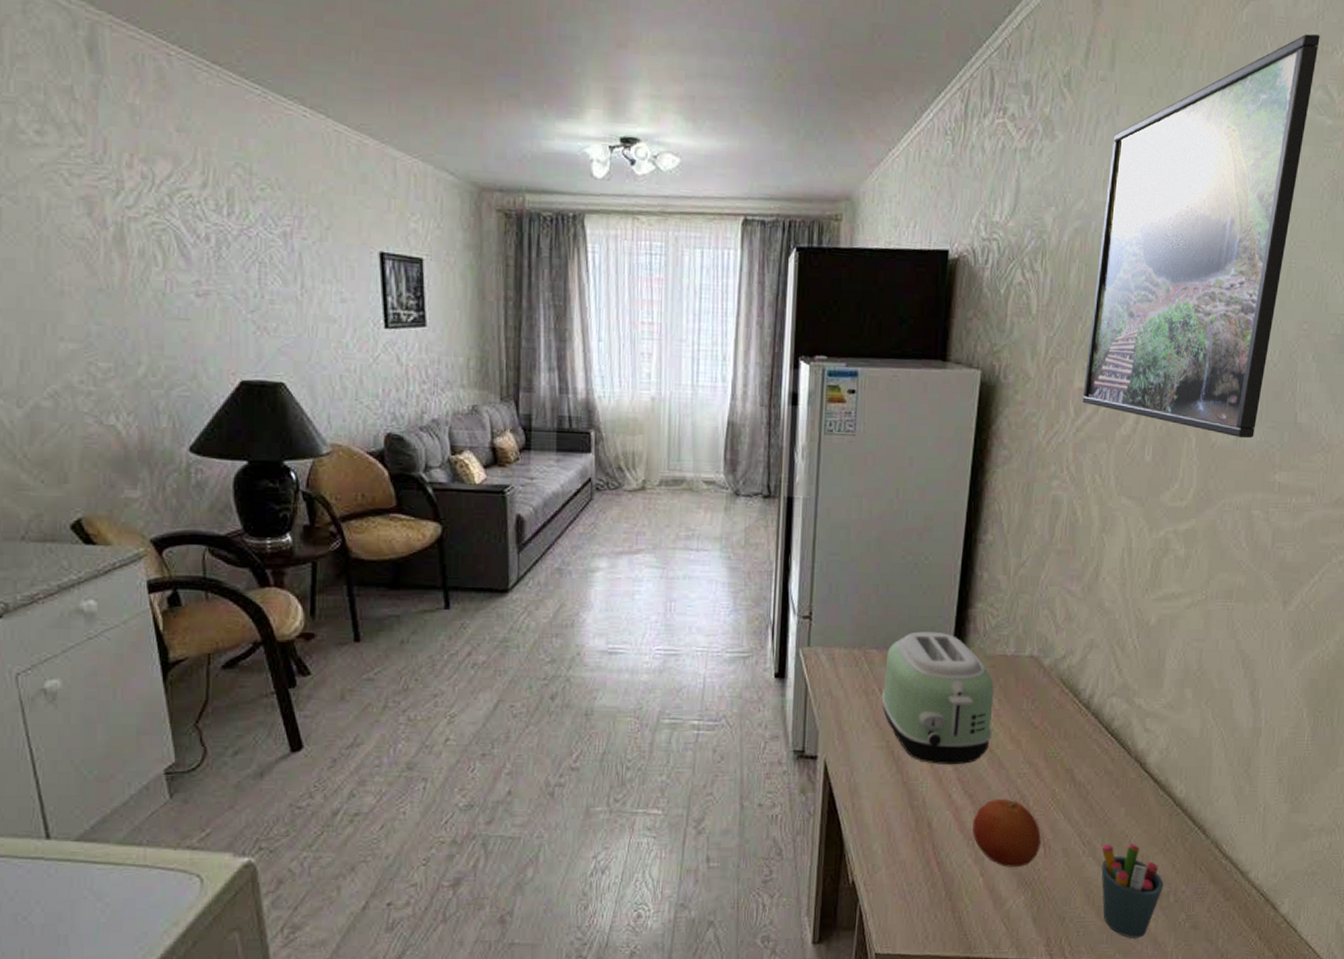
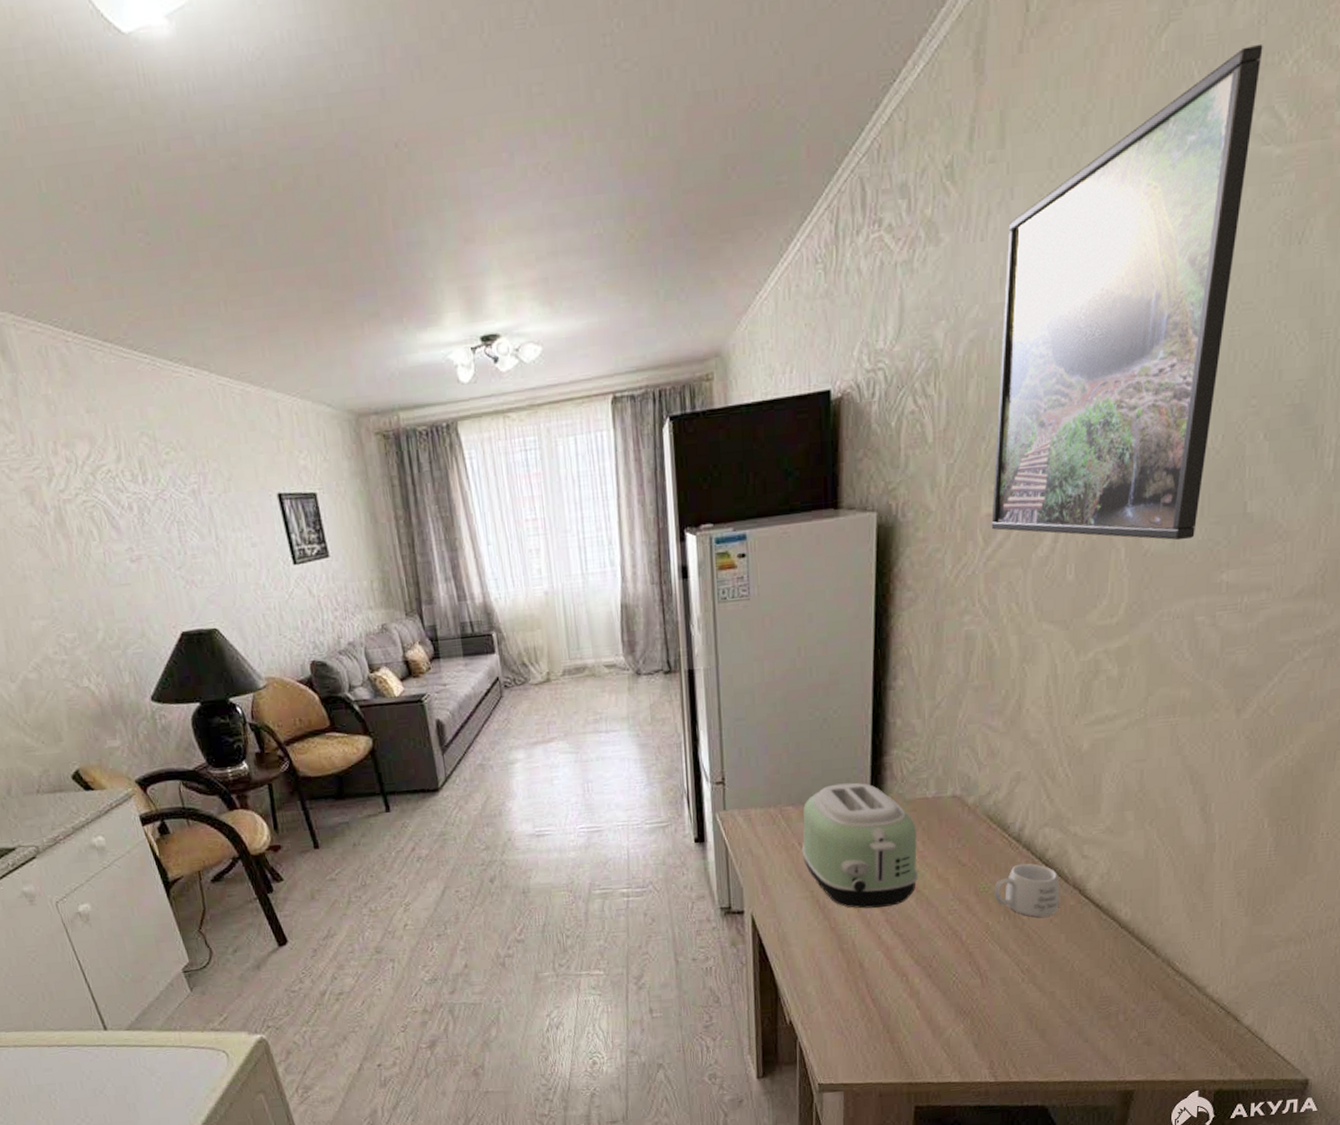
fruit: present [972,799,1041,868] -> none [905,935,977,999]
mug: none [1061,731,1123,788] -> present [993,863,1061,917]
pen holder: present [1101,843,1164,938] -> none [1042,968,1111,1057]

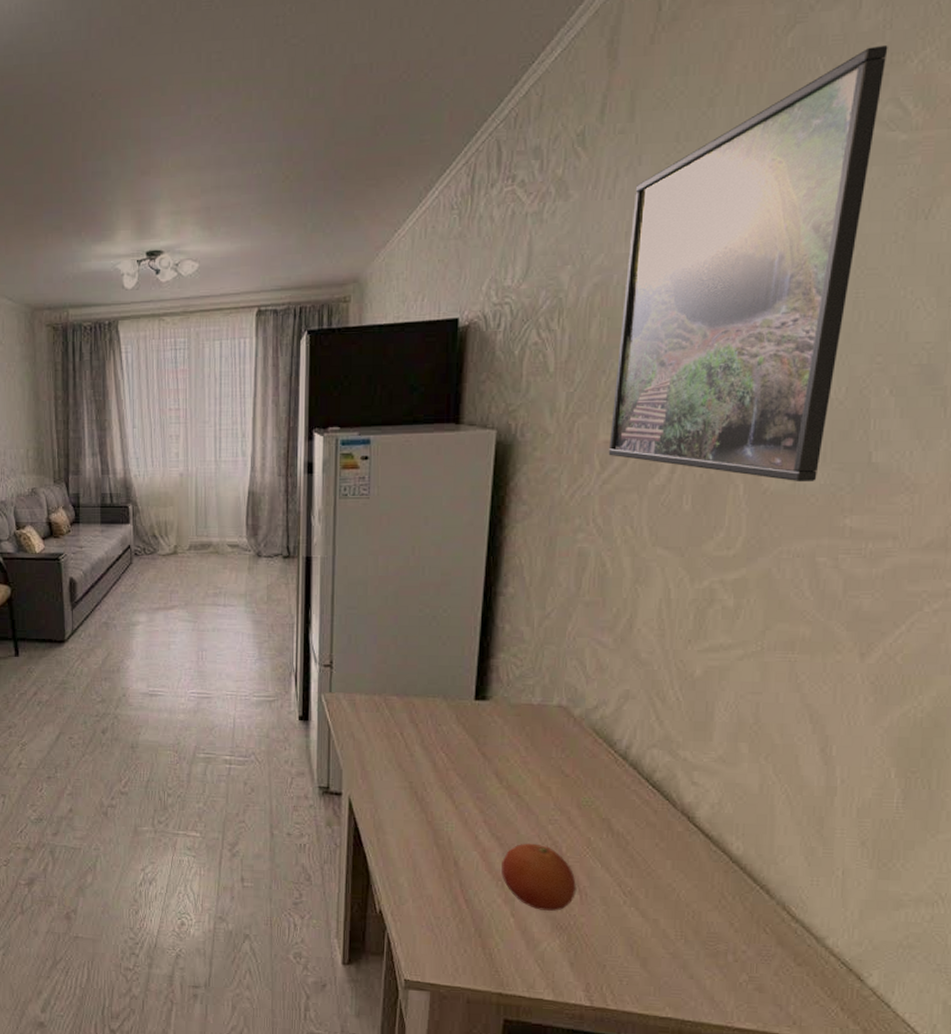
toaster: present [801,782,919,909] -> none [403,680,520,808]
fruit: none [905,935,977,999] -> present [501,843,576,912]
mug: present [993,863,1061,917] -> none [596,782,668,840]

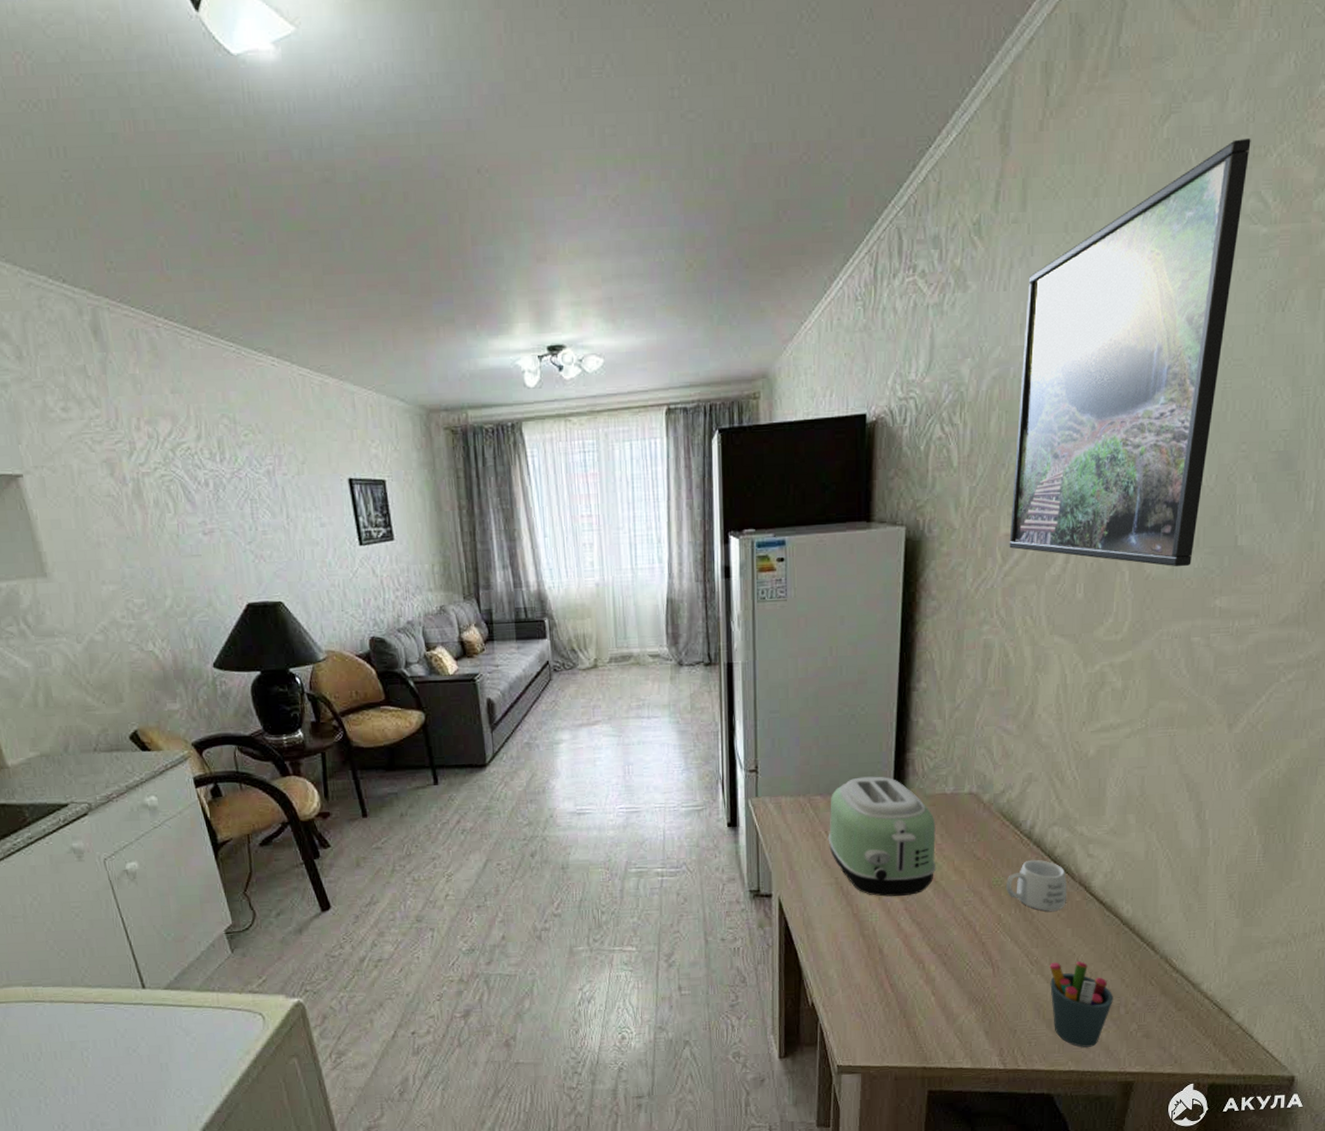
toaster: none [403,680,520,808] -> present [828,776,937,897]
fruit: present [501,843,576,912] -> none [922,925,989,987]
mug: none [596,782,668,840] -> present [1005,859,1068,911]
pen holder: none [645,895,720,994] -> present [1049,961,1113,1047]

